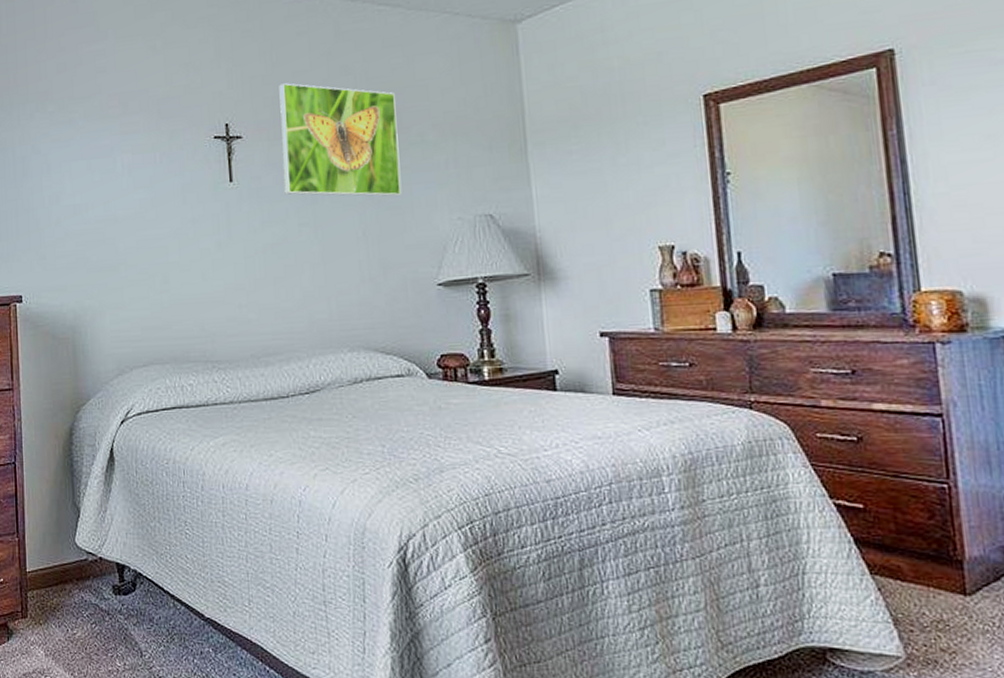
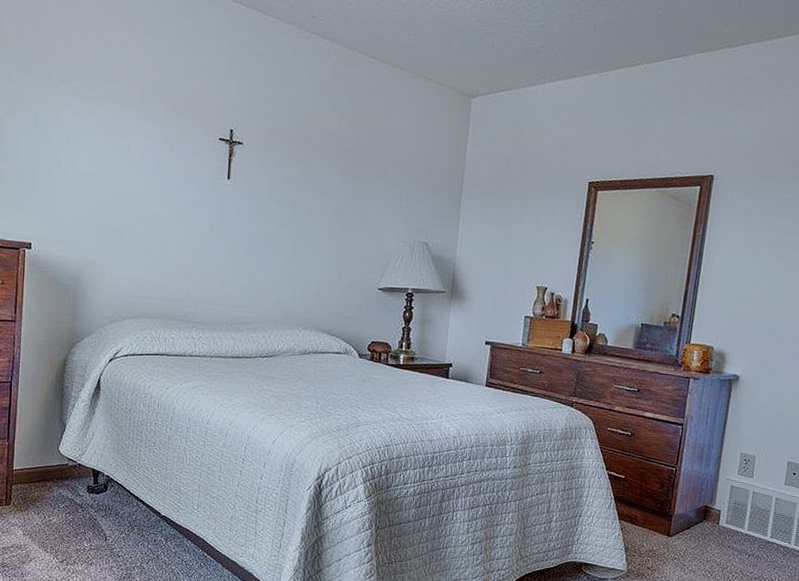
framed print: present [279,83,402,196] -> none [271,105,371,215]

